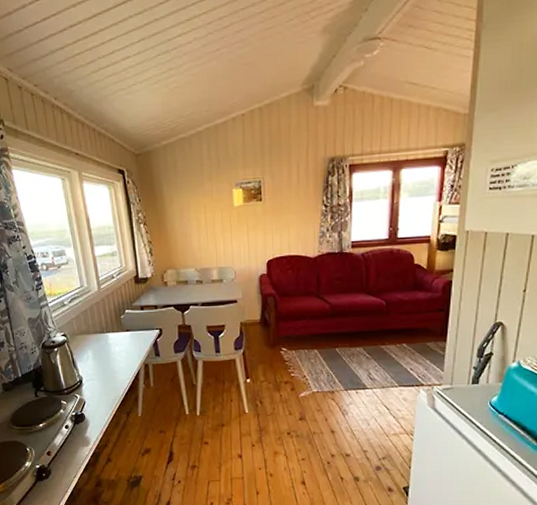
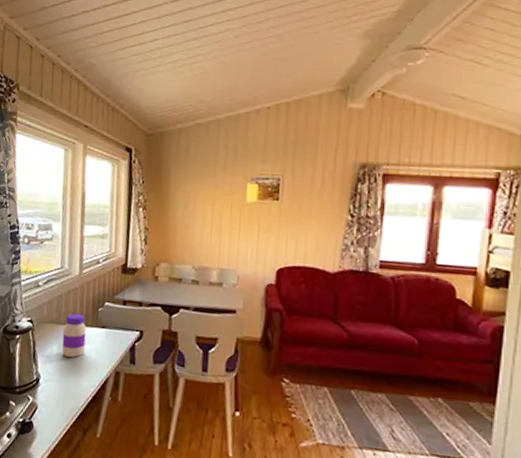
jar: none [94,323,116,359] -> present [62,313,87,358]

